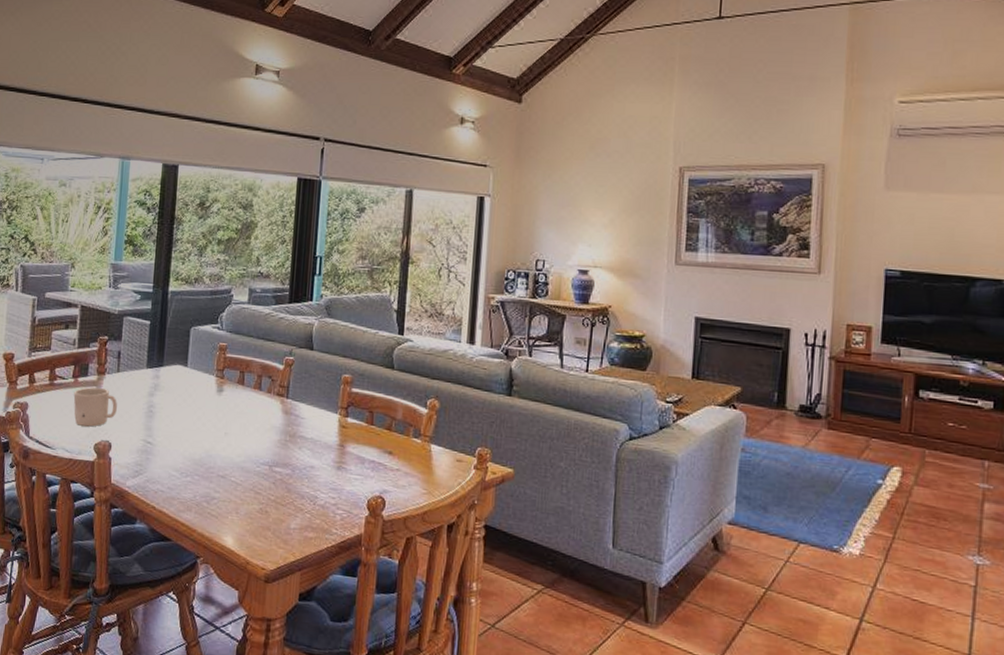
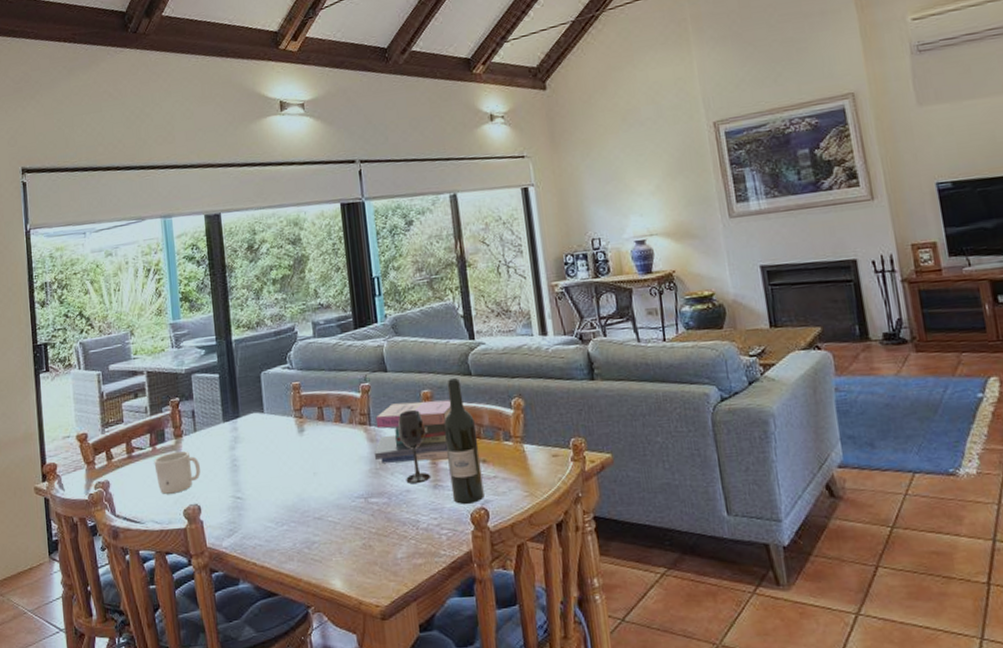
books: none [287,382,369,444] -> present [375,400,451,463]
wine glass: none [312,390,340,462] -> present [397,409,430,484]
wine bottle: none [353,368,389,491] -> present [443,378,484,504]

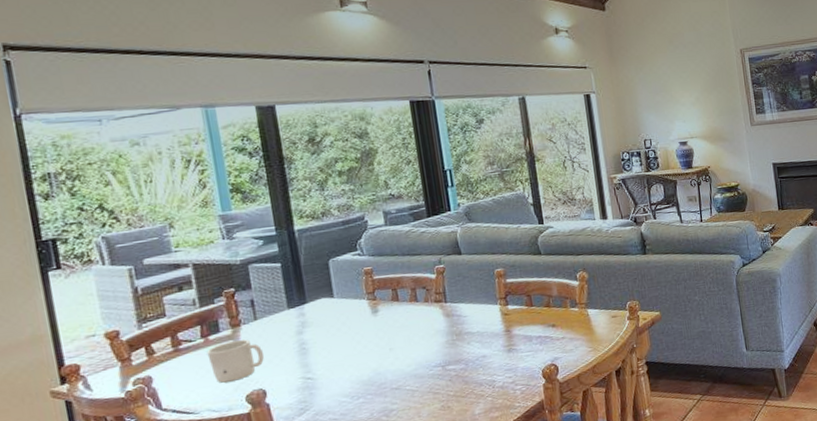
books: present [375,400,451,463] -> none [451,276,523,335]
wine glass: present [397,409,430,484] -> none [473,286,505,350]
wine bottle: present [443,378,484,504] -> none [515,257,554,363]

